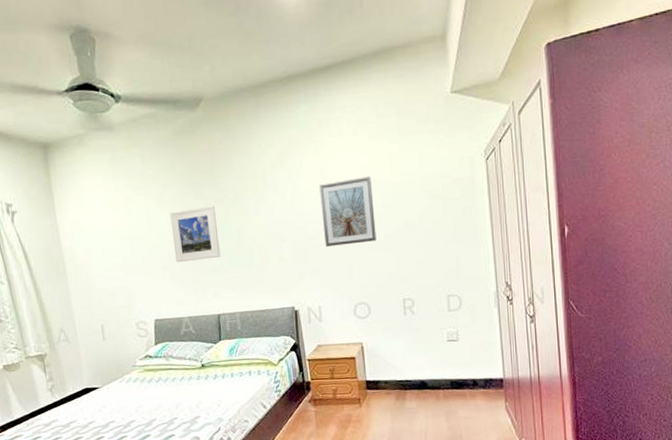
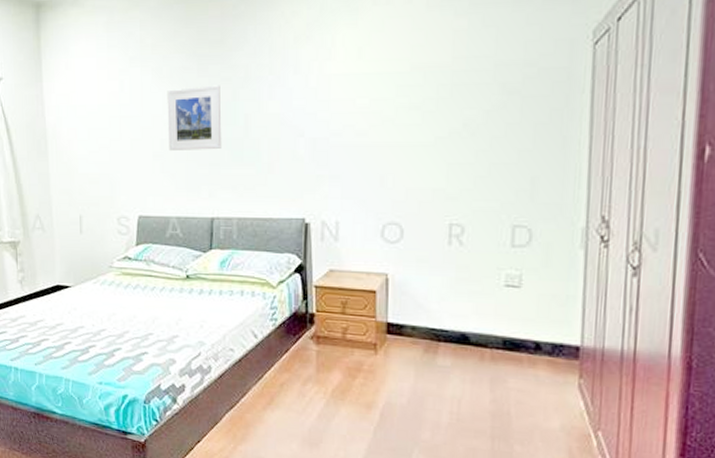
picture frame: present [319,176,377,247] -> none [353,59,424,147]

